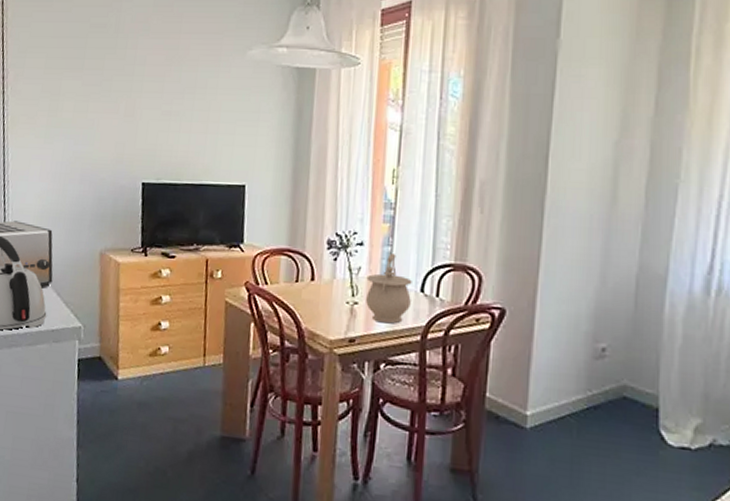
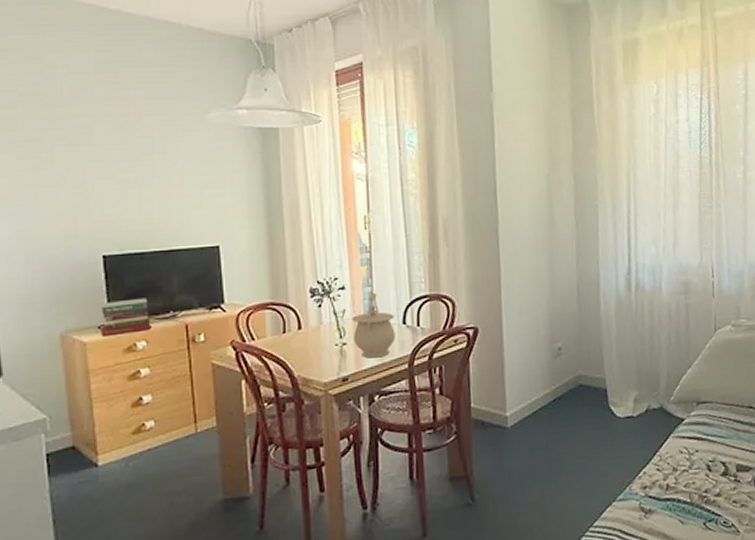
books: none [133,227,176,260] -> present [101,297,151,337]

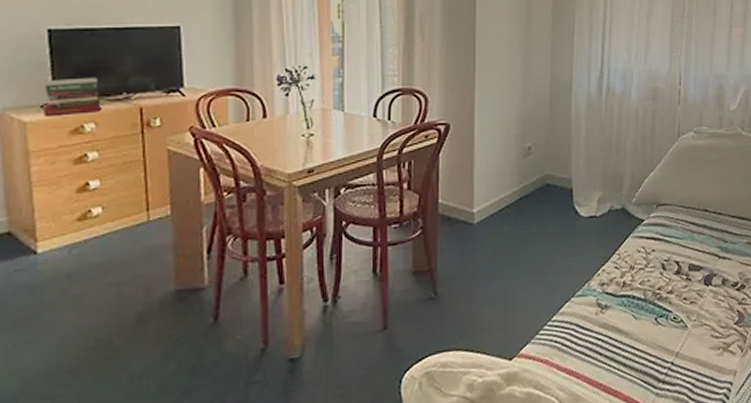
teapot: present [351,293,395,359] -> none [320,84,365,151]

